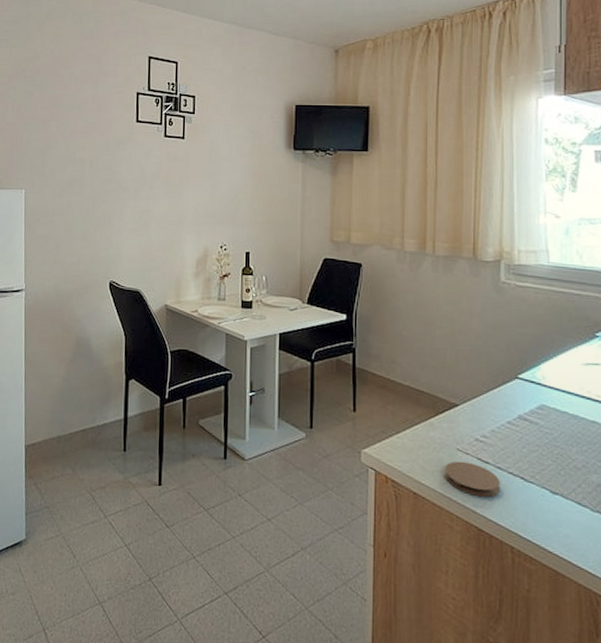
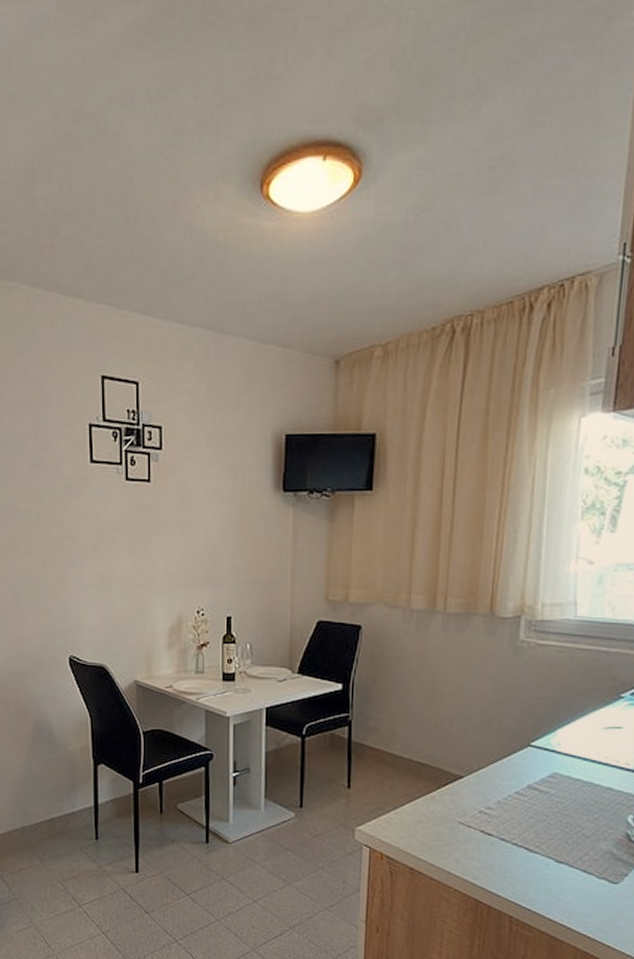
coaster: present [444,461,500,497] -> none [443,834,503,869]

